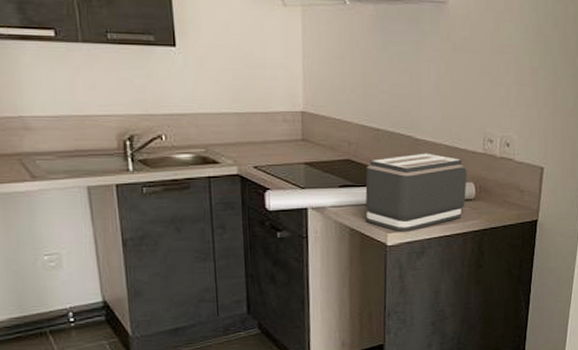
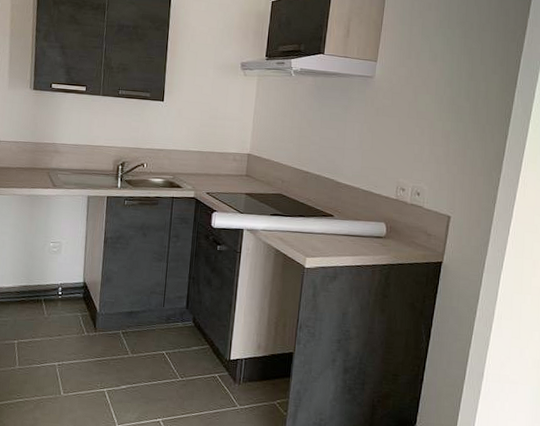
toaster: present [365,153,467,232] -> none [290,194,380,258]

